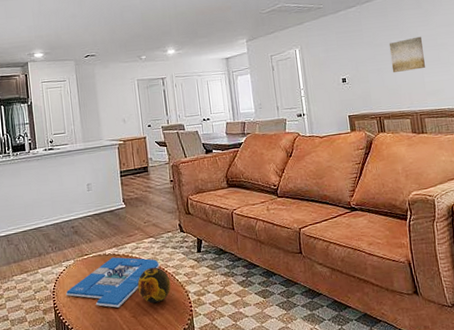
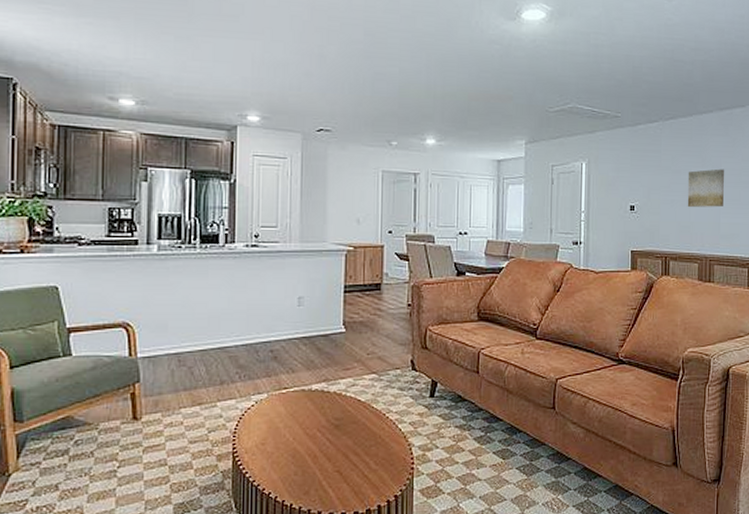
board game: present [65,257,160,308] -> none [250,394,380,459]
decorative orb: present [137,267,171,304] -> none [348,411,391,457]

